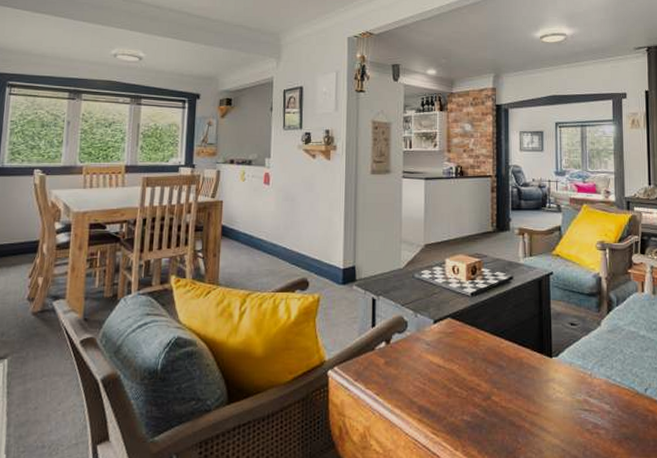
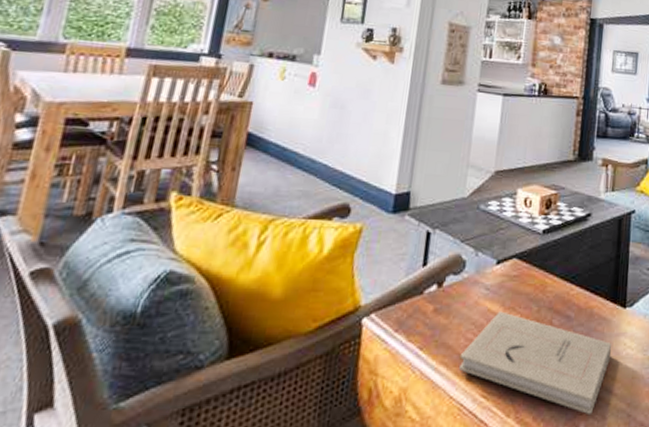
book: none [411,363,543,450] -> present [459,311,612,415]

